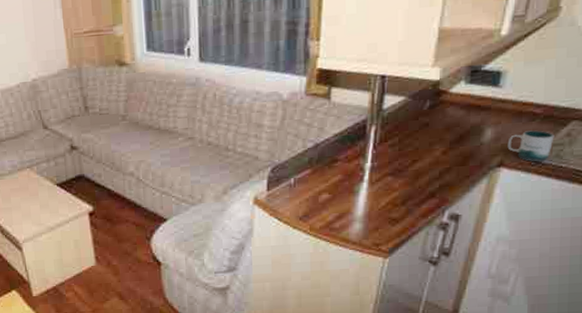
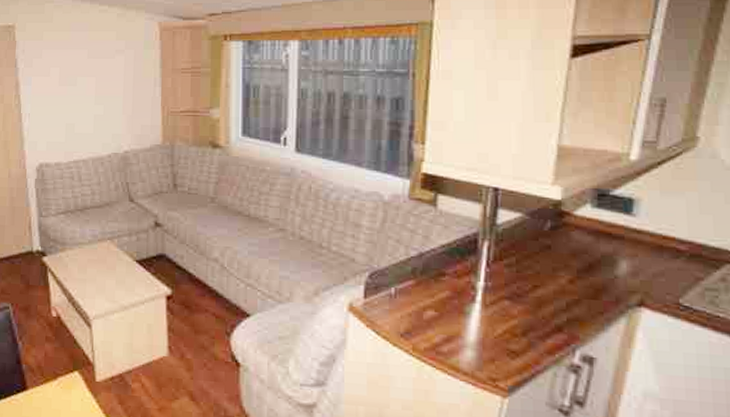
mug: present [507,130,554,162] -> none [647,269,706,308]

